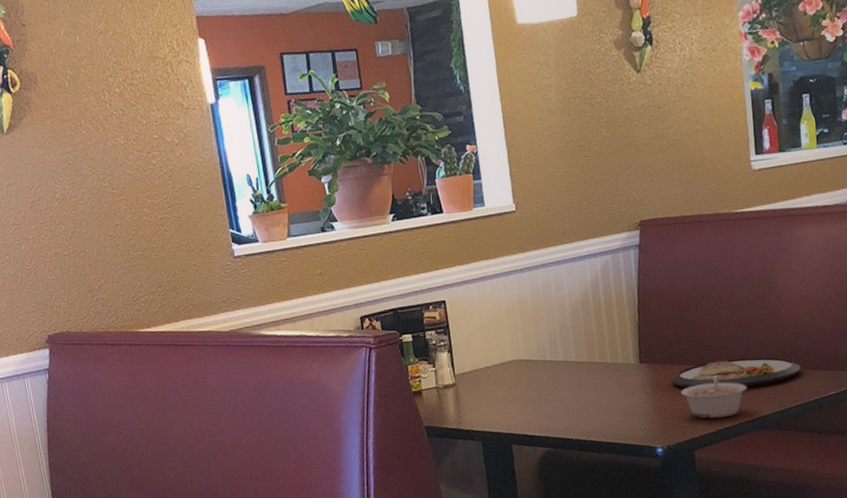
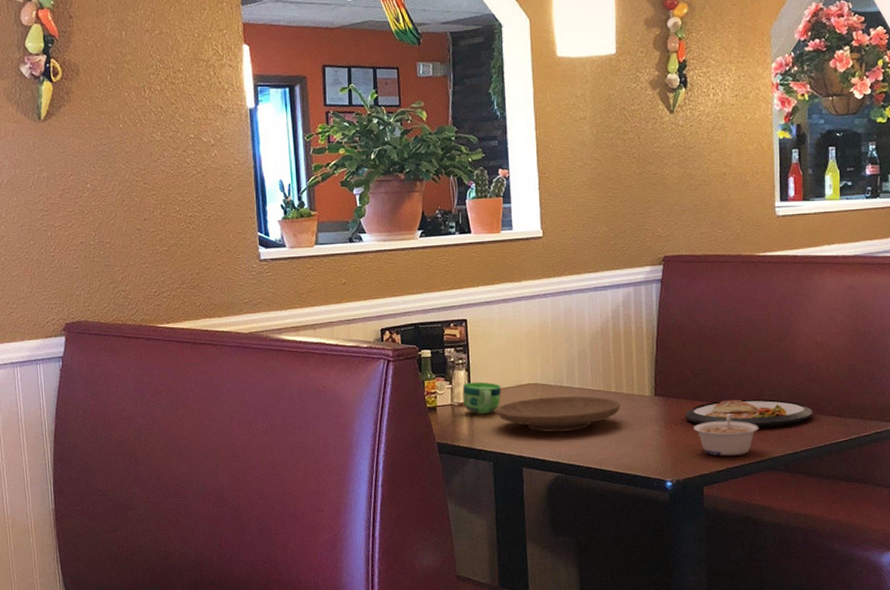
cup: none [446,362,486,395] -> present [462,381,501,414]
plate: none [482,368,606,408] -> present [497,396,621,432]

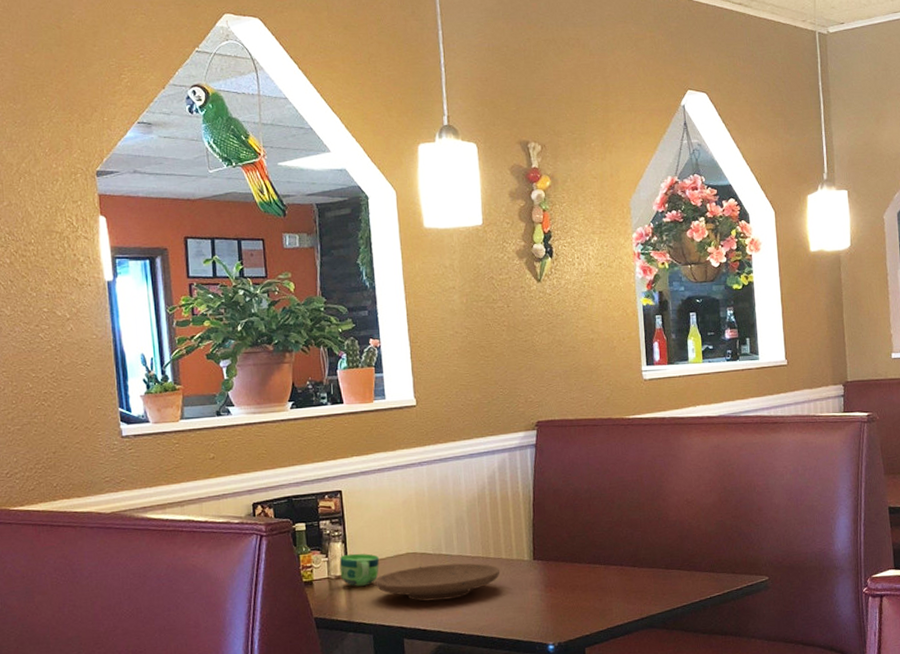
dish: present [685,399,813,427] -> none [564,558,687,586]
legume: present [694,414,759,456] -> none [573,574,636,617]

